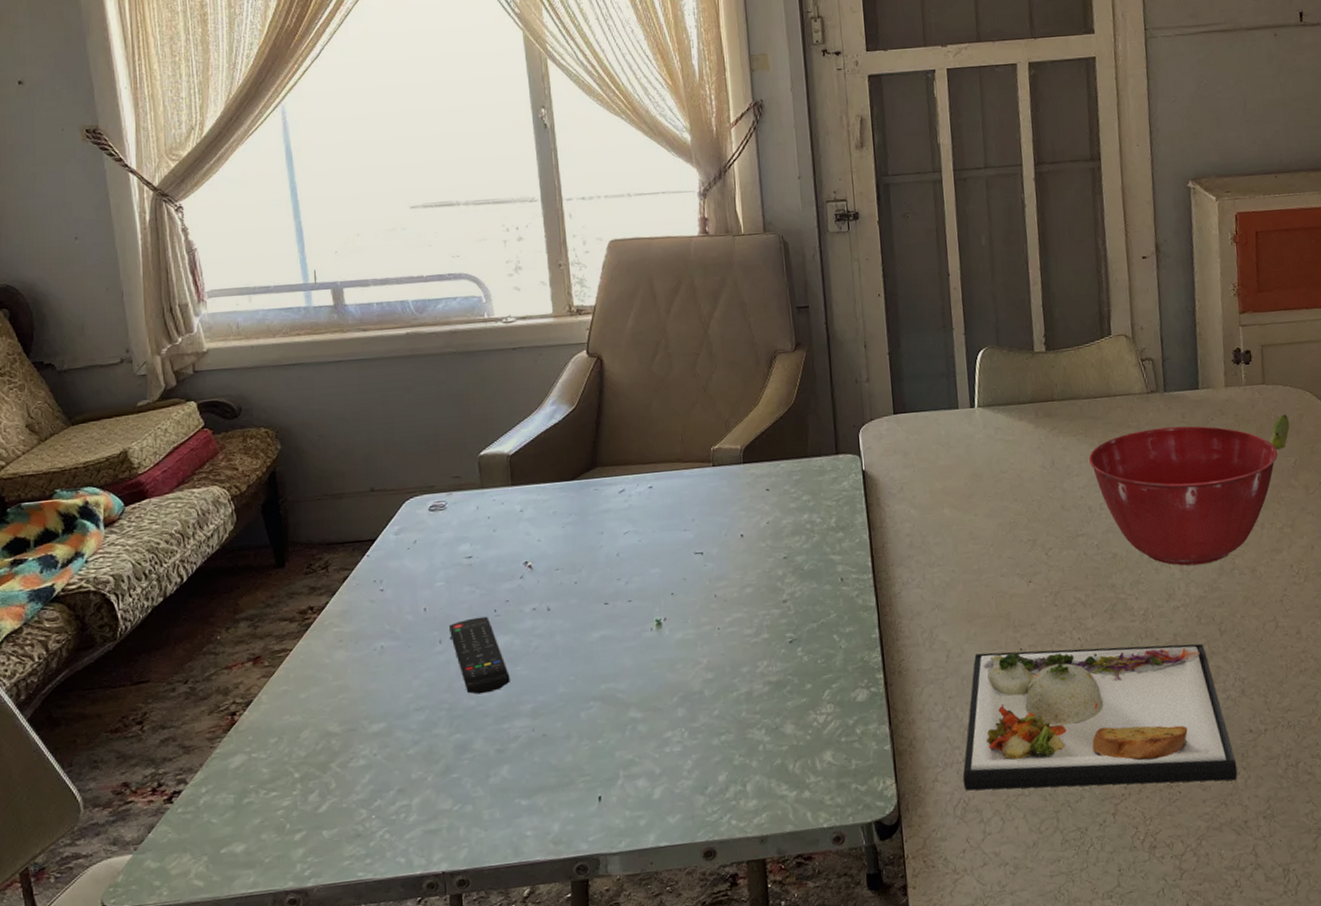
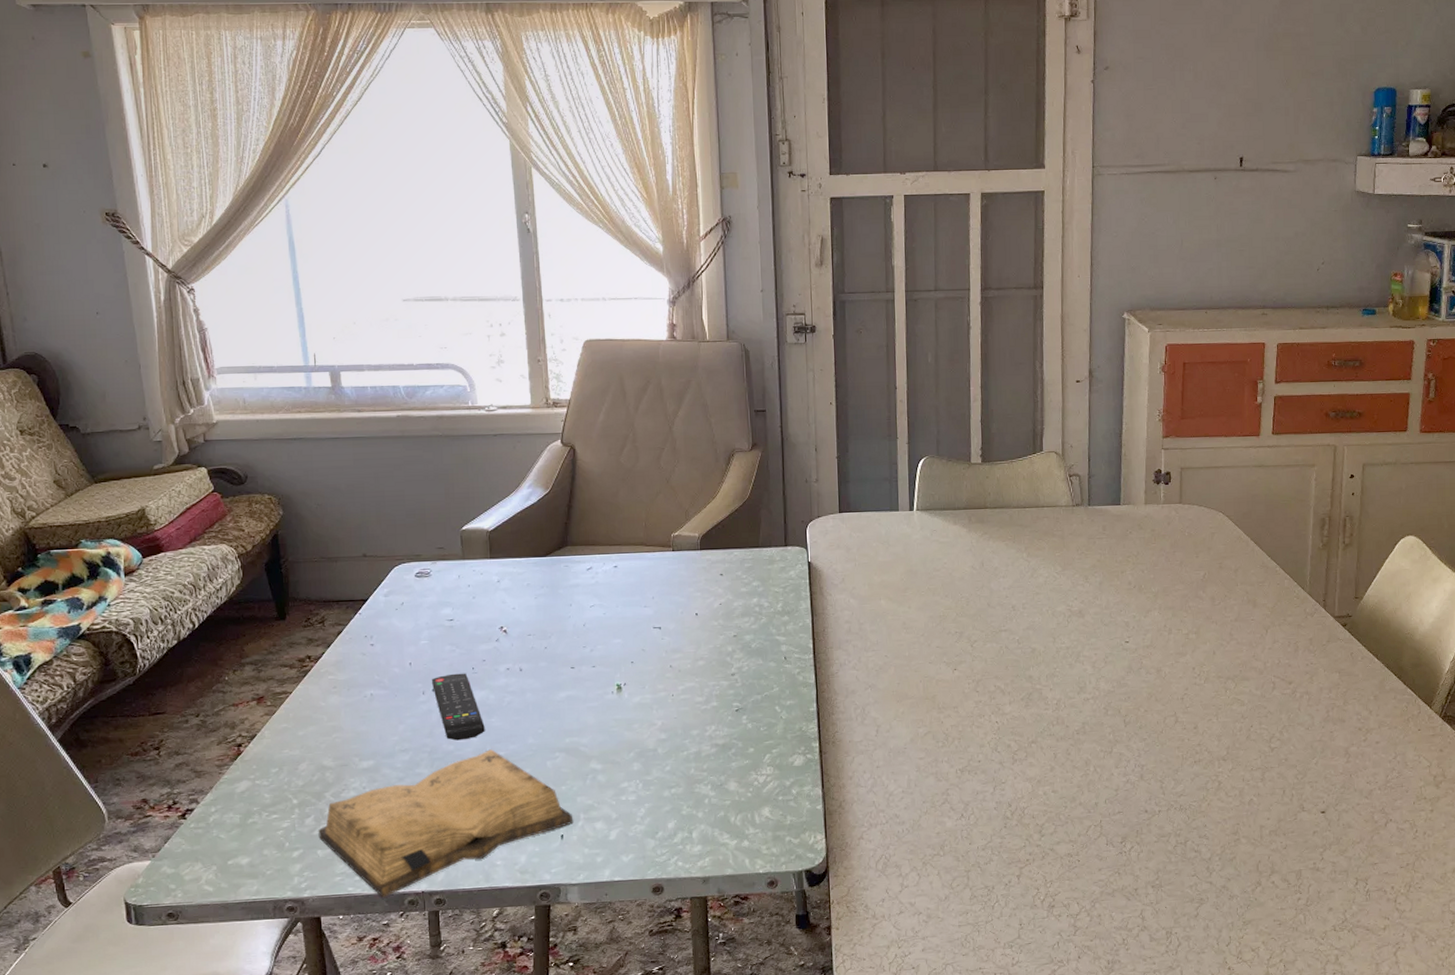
diary: none [322,702,612,882] -> present [317,749,574,898]
dinner plate: present [963,643,1238,791] -> none [885,727,1132,854]
mixing bowl: present [1088,426,1278,566] -> none [1015,537,1189,663]
banana: present [1269,414,1290,450] -> none [1182,532,1202,563]

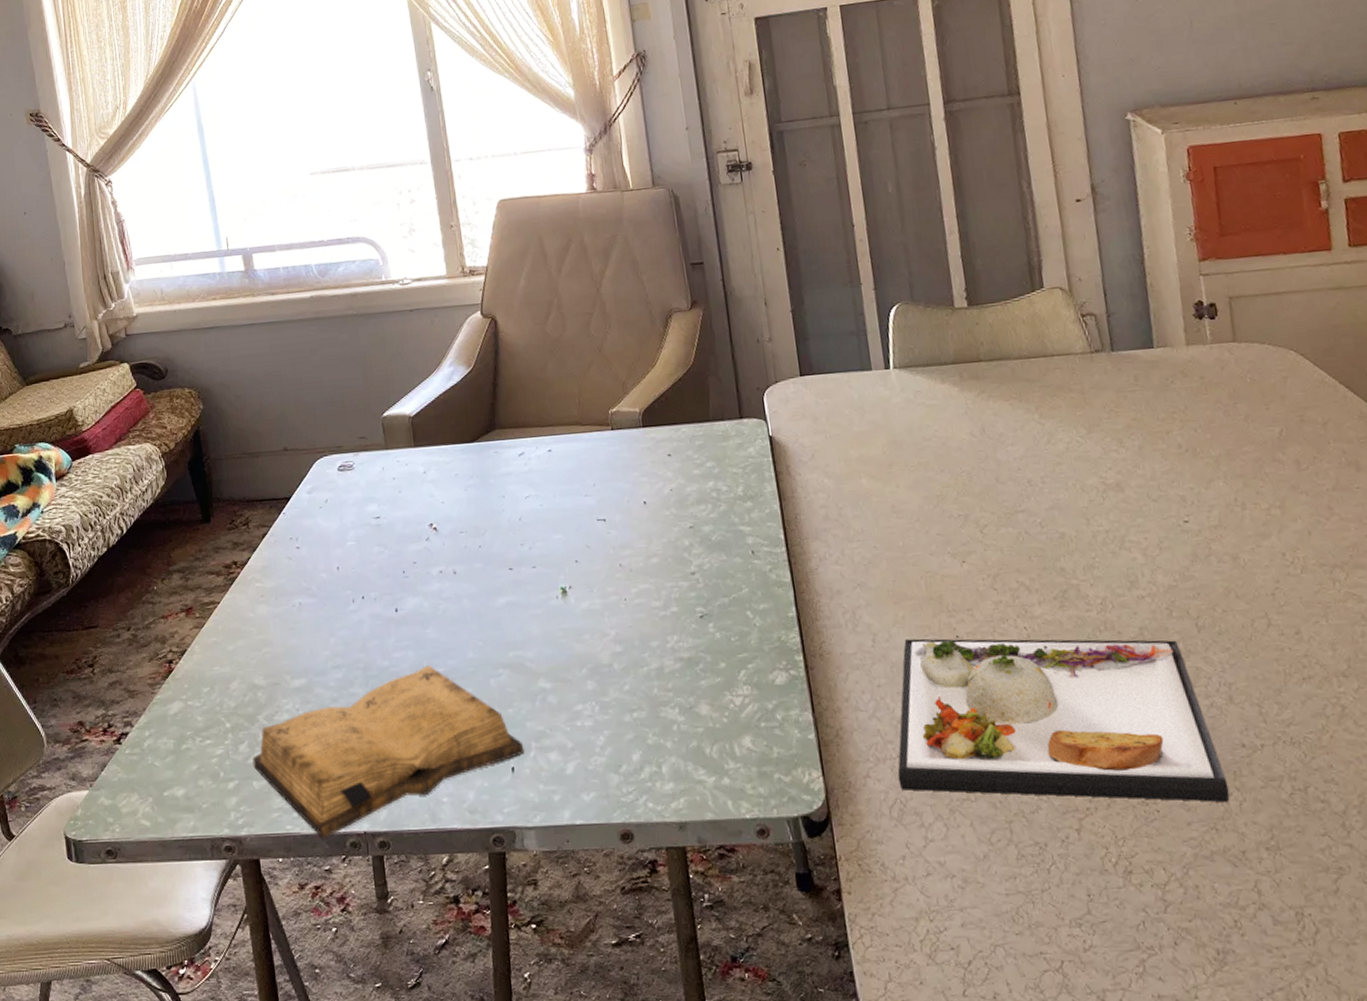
remote control: present [431,673,485,741] -> none [360,577,421,655]
dinner plate: none [885,727,1132,854] -> present [898,634,1230,803]

